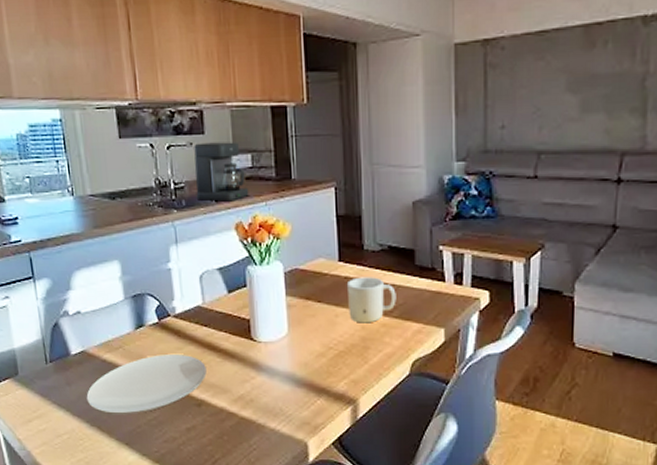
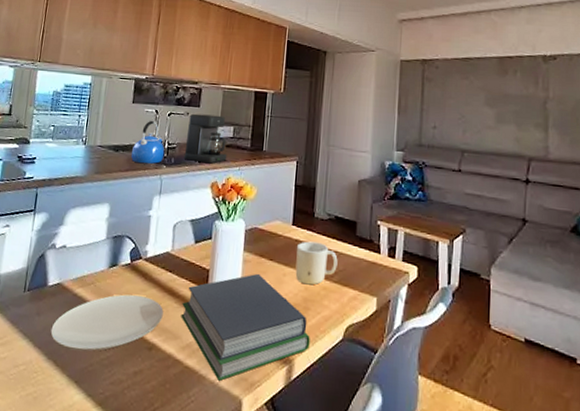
kettle: none [131,157,173,211] -> present [130,120,165,164]
book: none [225,317,374,427] -> present [181,273,310,381]

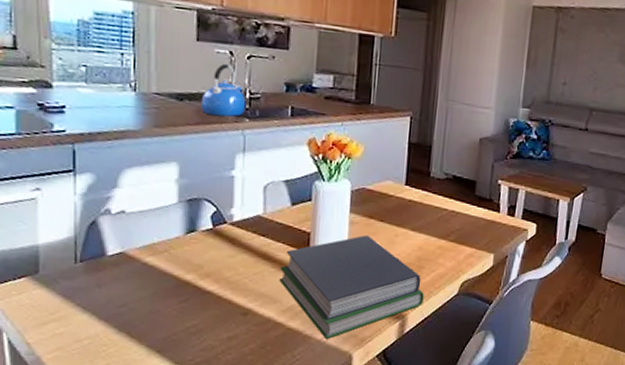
plate: present [50,294,164,352] -> none [118,261,258,321]
coffee maker: present [184,113,227,164] -> none [271,57,327,118]
mug: present [295,241,338,286] -> none [408,201,455,245]

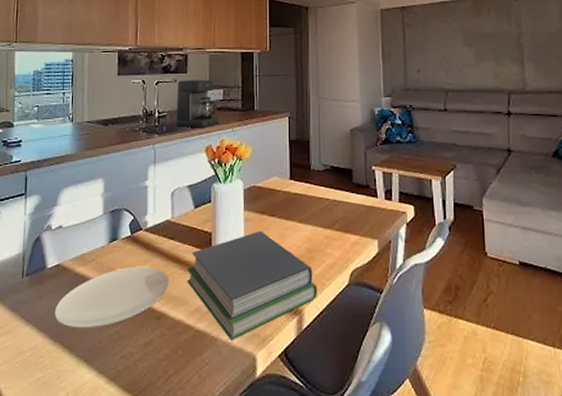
plate: none [118,261,258,321] -> present [54,267,169,330]
kettle: present [200,63,246,117] -> none [121,90,156,135]
coffee maker: none [271,57,327,118] -> present [175,79,219,128]

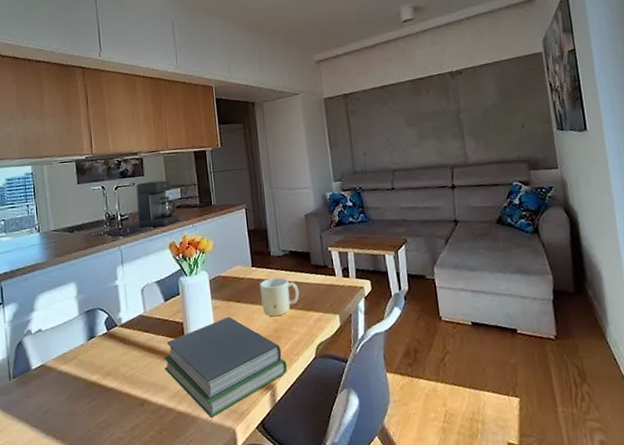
plate: present [54,267,169,330] -> none [43,359,148,422]
mug: none [295,193,337,236] -> present [259,277,300,317]

